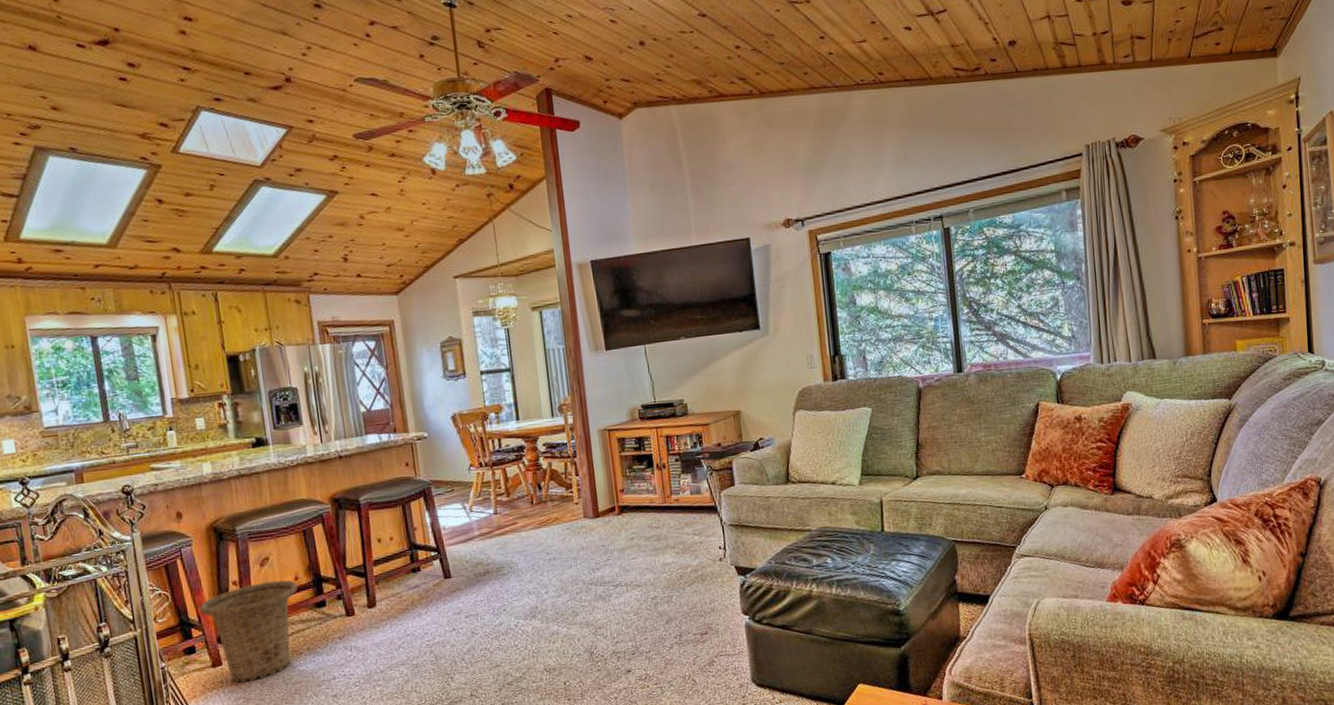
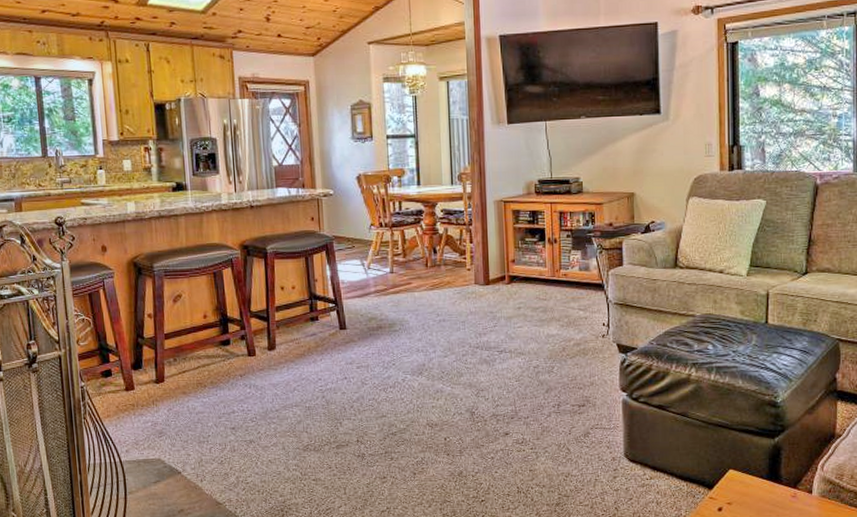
basket: present [199,580,298,683] -> none [117,317,206,407]

